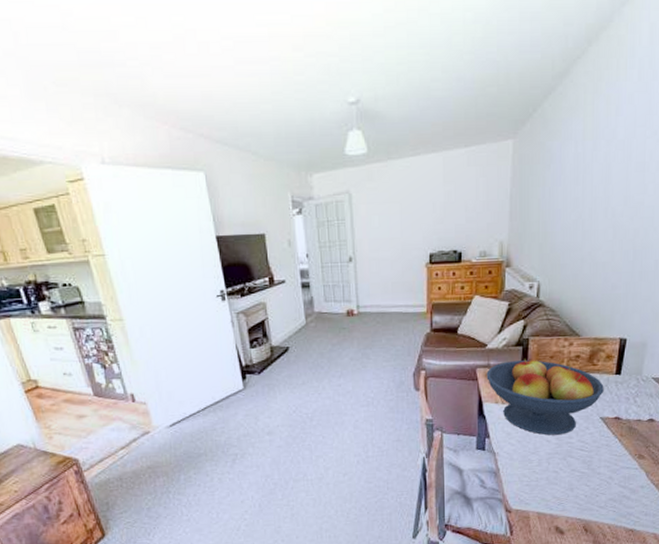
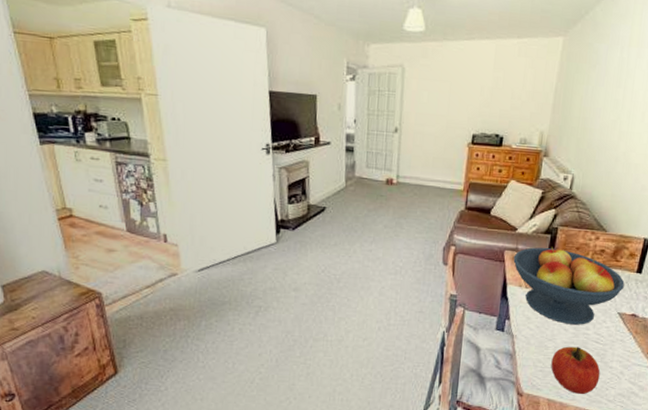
apple: none [537,457,589,504] -> present [551,346,601,394]

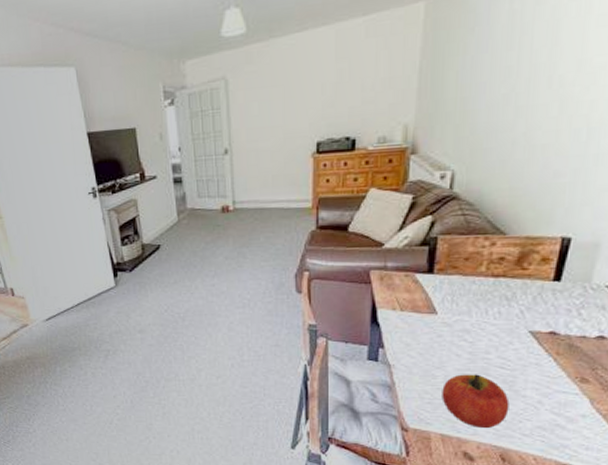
fruit bowl: present [513,246,625,325] -> none [382,259,536,349]

